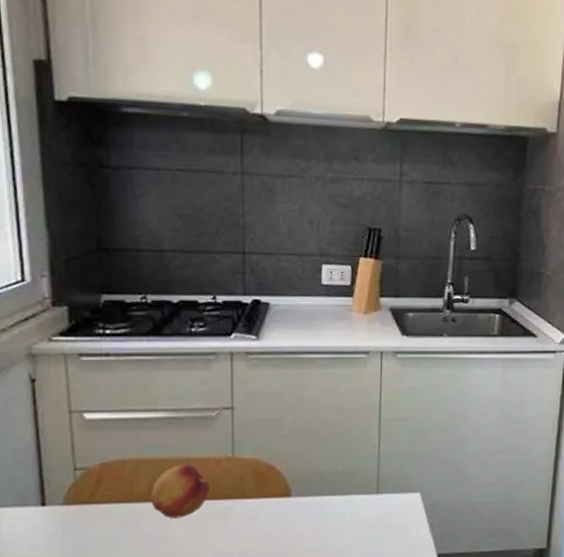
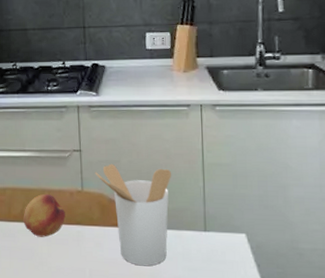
utensil holder: none [250,422,344,540] -> present [95,163,172,266]

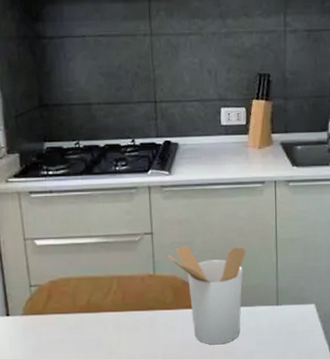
fruit: present [23,193,66,237] -> none [90,280,137,327]

